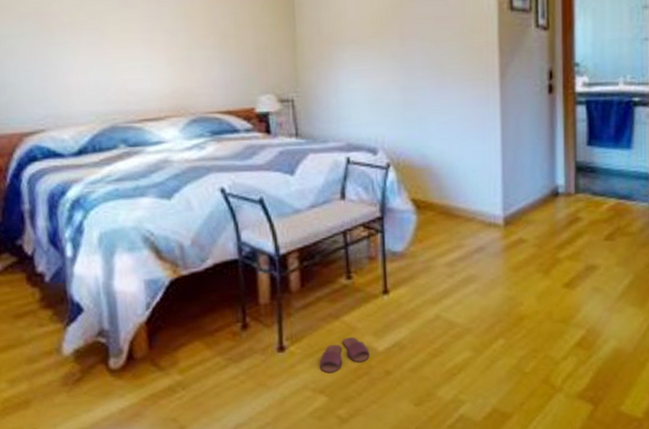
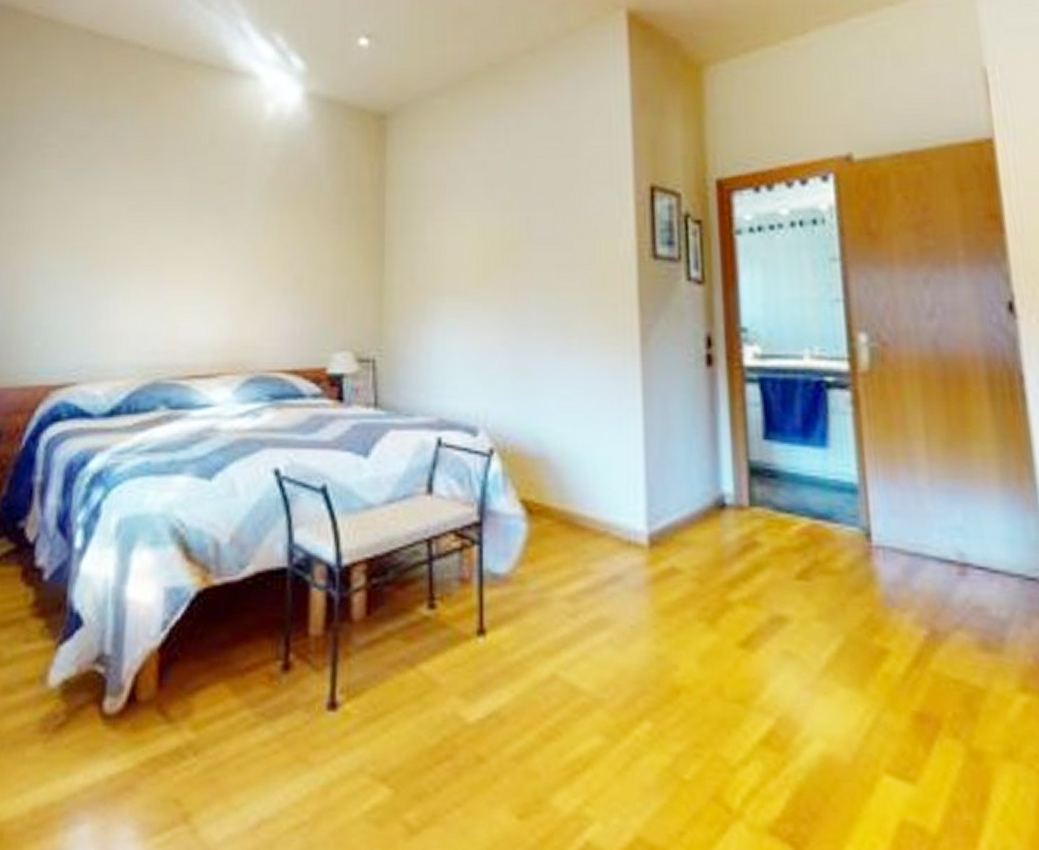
slippers: present [319,336,370,373] -> none [383,695,455,751]

